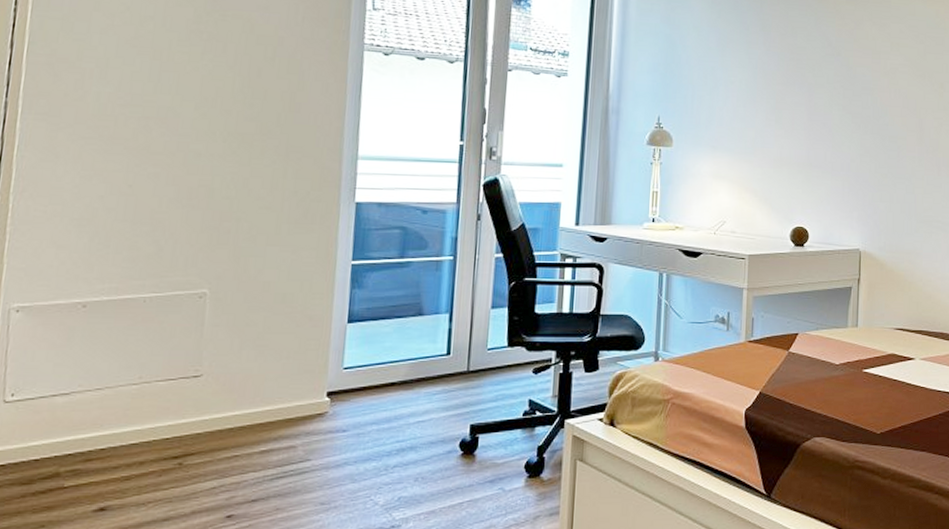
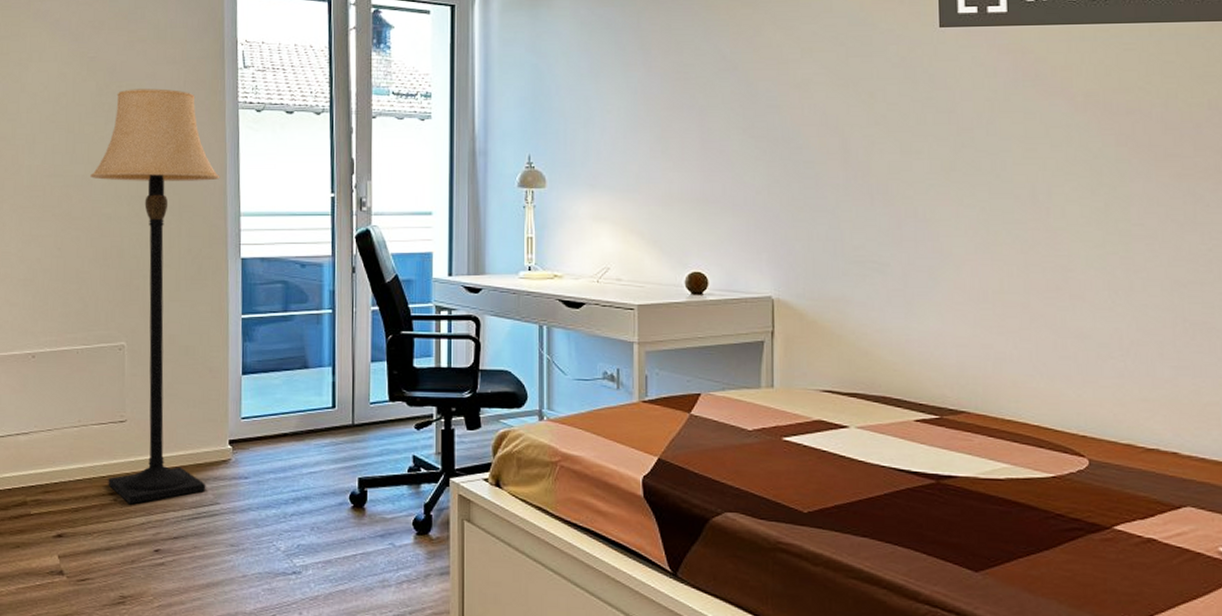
lamp: none [172,19,338,468] -> present [90,88,220,505]

